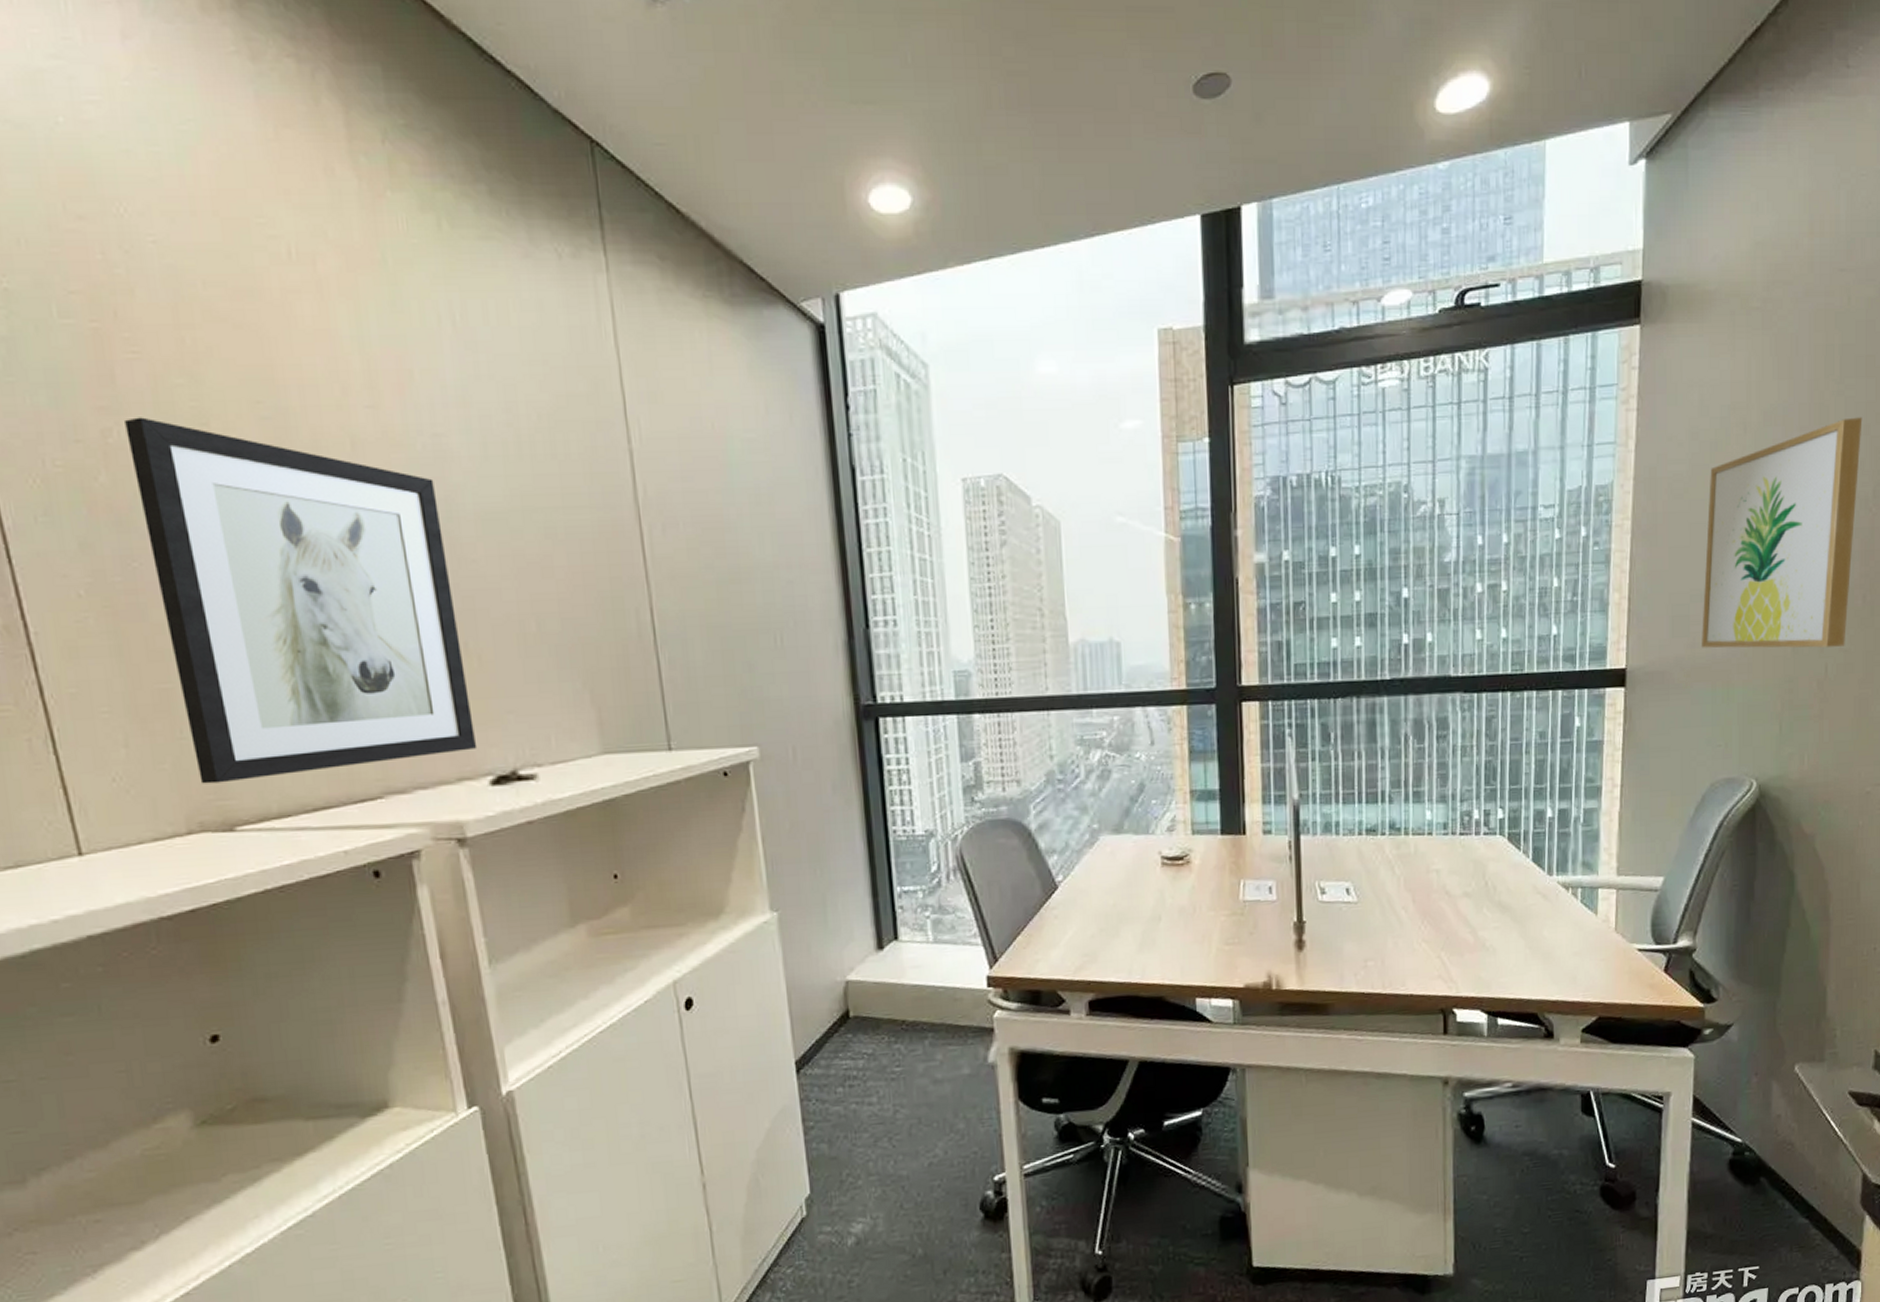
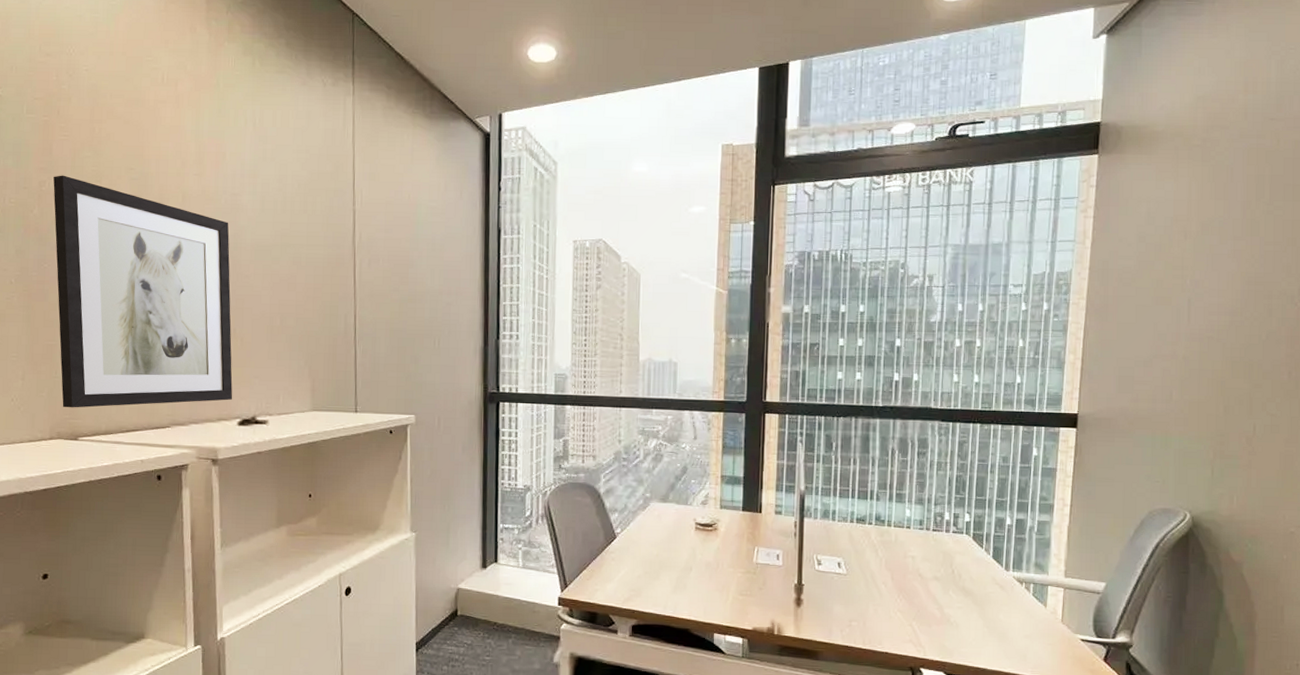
wall art: present [1702,417,1863,648] -> none [1144,231,1289,411]

